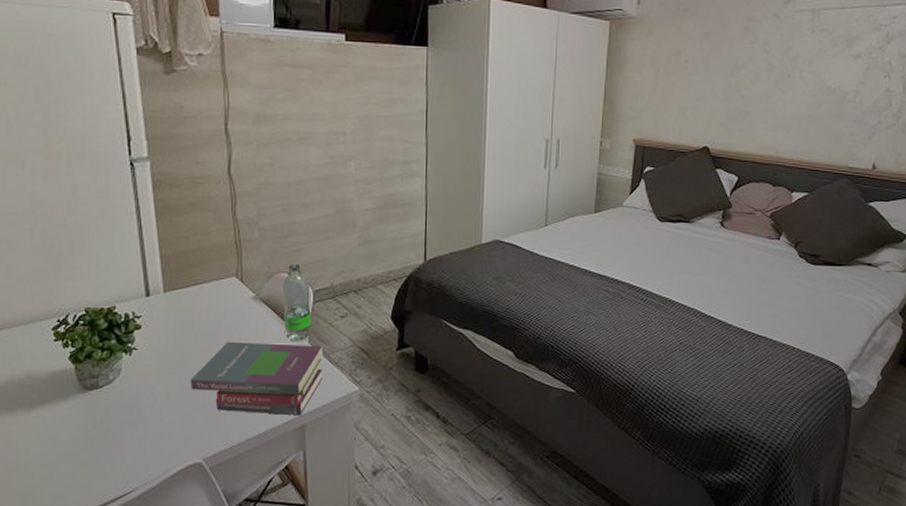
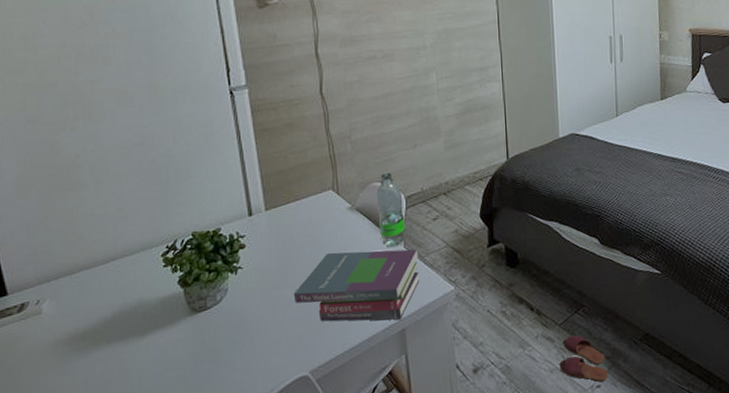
slippers: none [462,446,510,495] -> present [559,334,608,382]

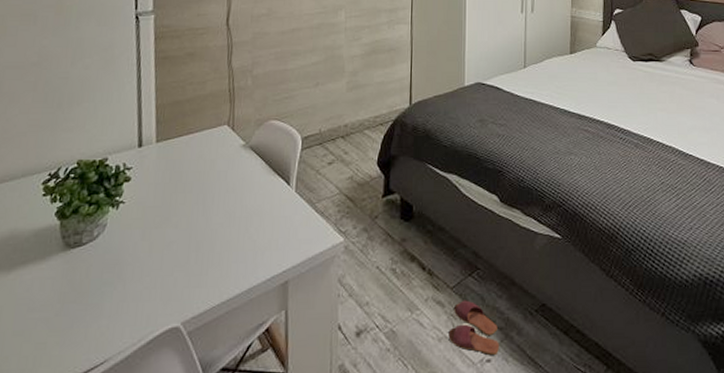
books: present [293,249,420,322] -> none [174,192,309,271]
bottle: present [376,173,405,248] -> none [271,111,299,191]

